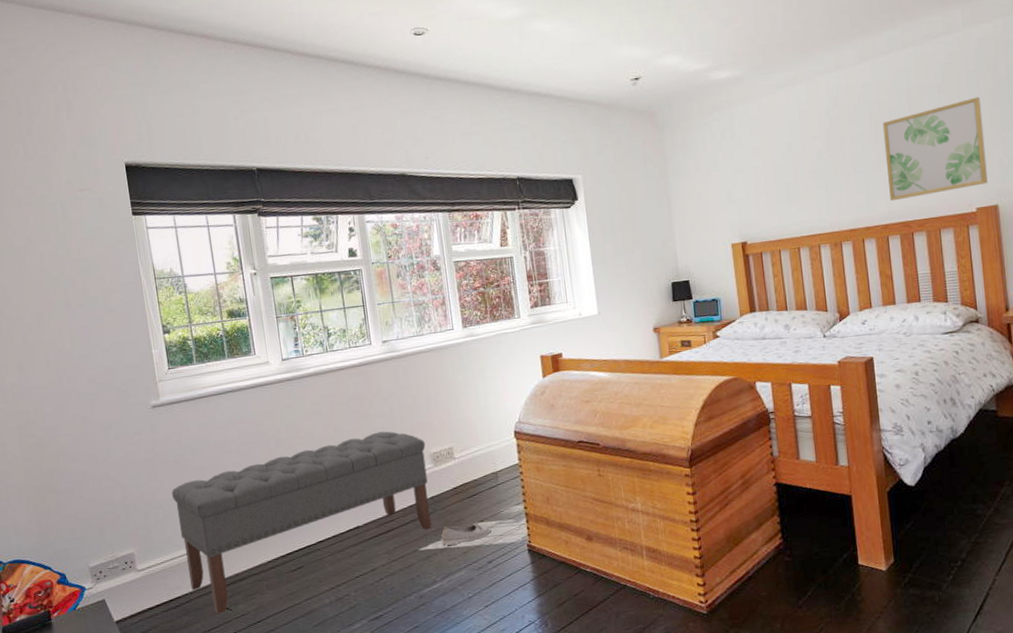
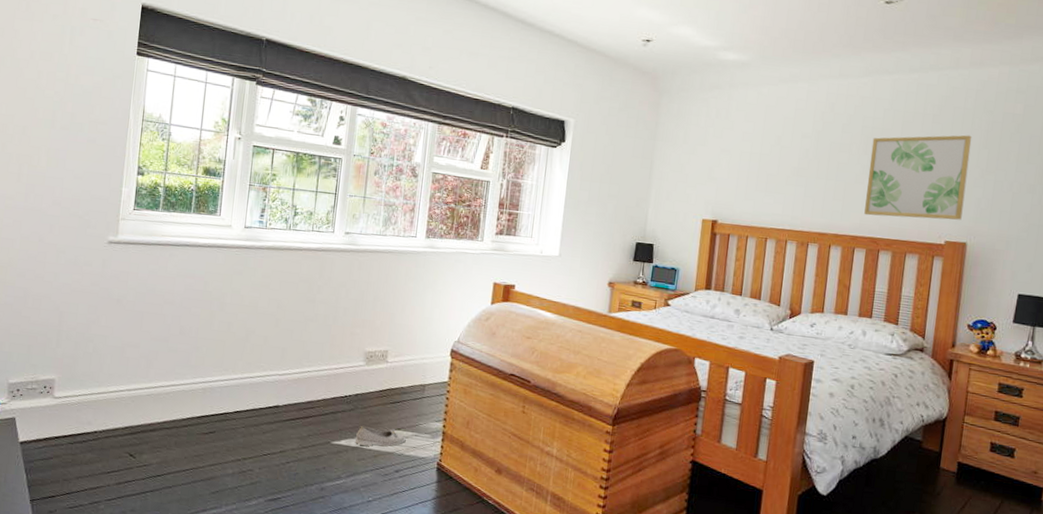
bench: present [172,431,432,614] -> none [102,318,363,459]

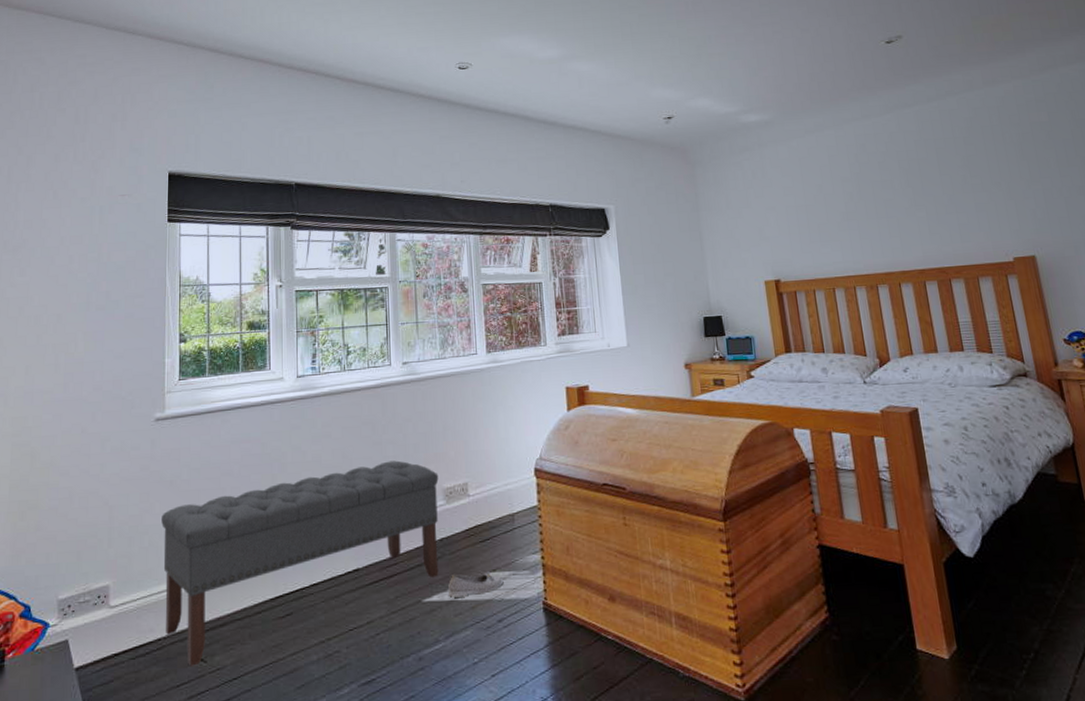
bench: none [102,318,363,459] -> present [161,460,439,666]
wall art: present [864,135,972,220] -> none [911,150,1023,247]

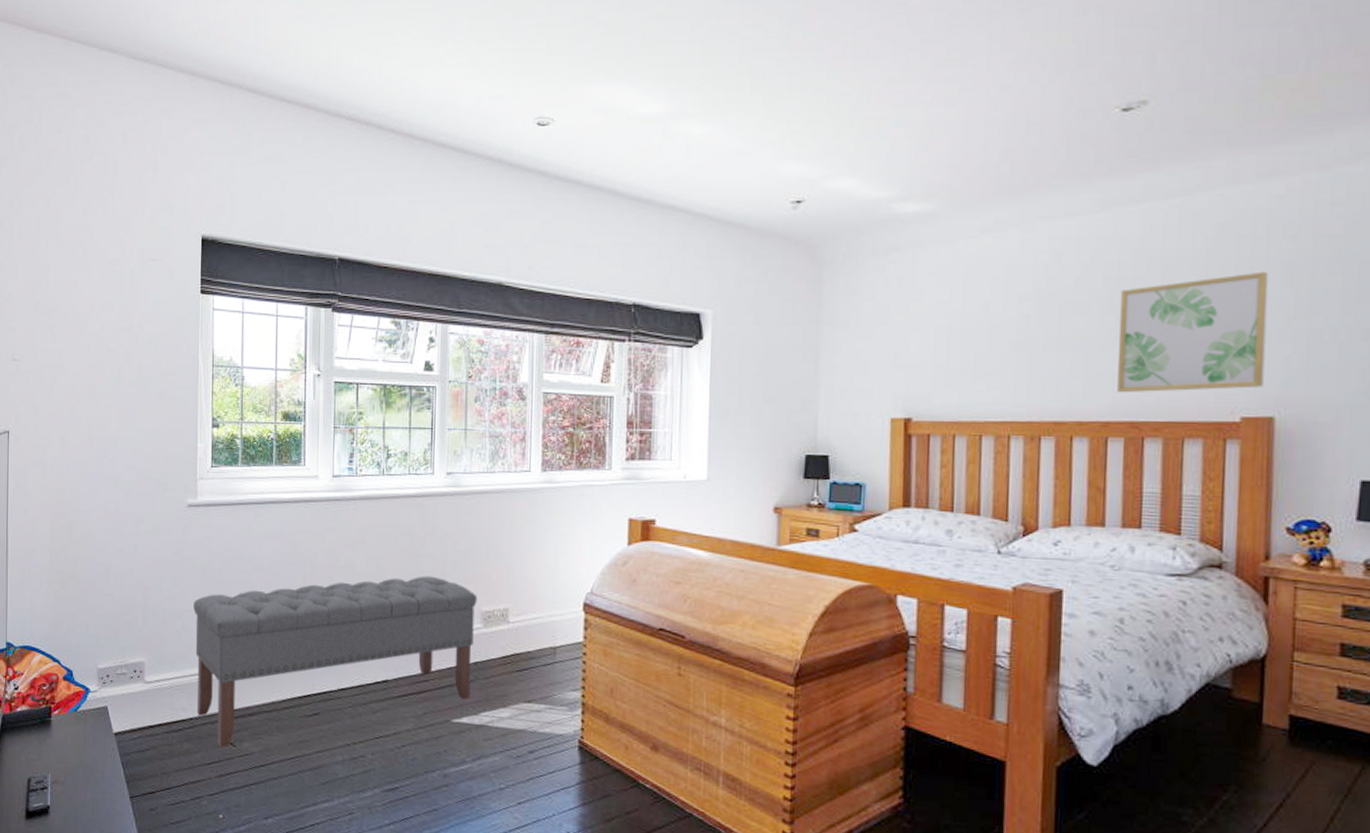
shoe: present [448,571,504,598] -> none [479,700,539,723]
wall art: none [911,150,1023,247] -> present [1117,271,1269,393]

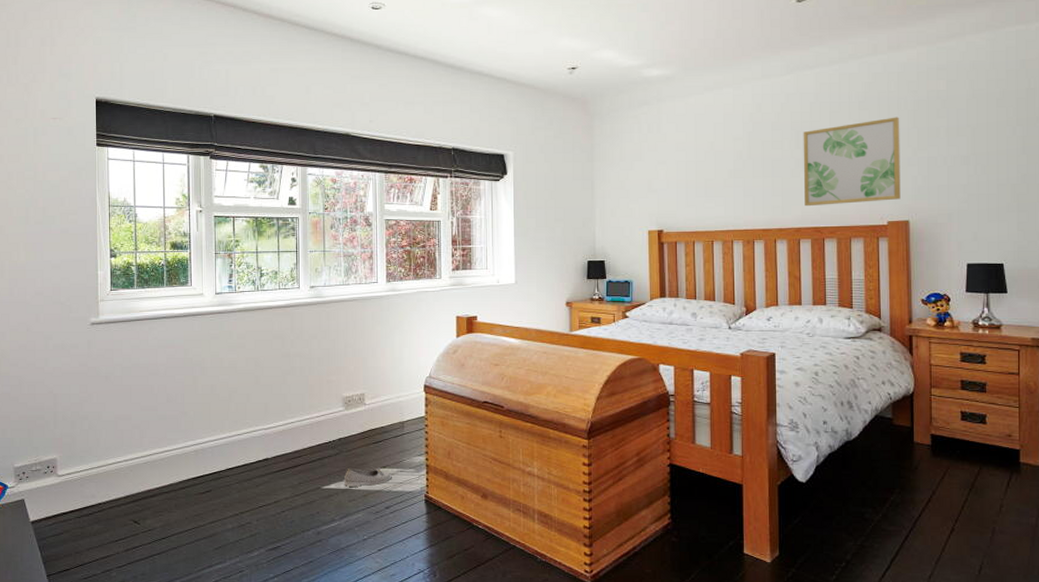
bench: present [193,575,478,748] -> none [99,371,339,526]
shoe: none [479,700,539,723] -> present [345,467,392,487]

